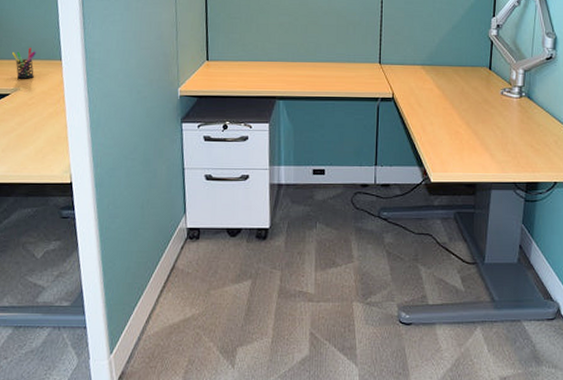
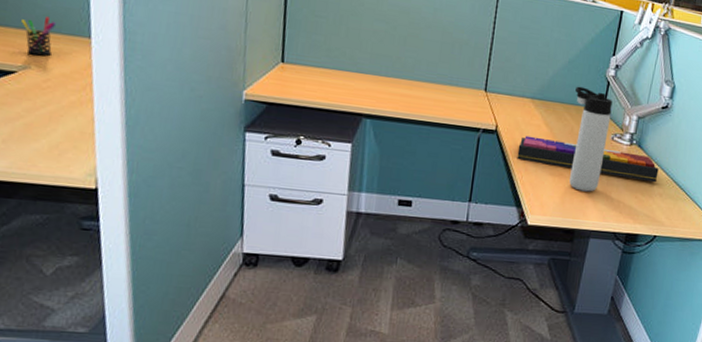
computer keyboard: none [414,99,551,131] -> present [517,135,659,183]
thermos bottle: none [462,49,498,146] -> present [569,86,613,192]

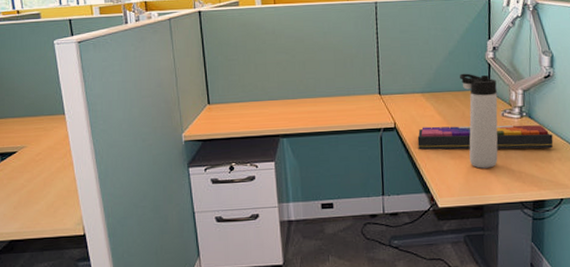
pen holder: present [21,16,56,56] -> none [16,104,39,136]

